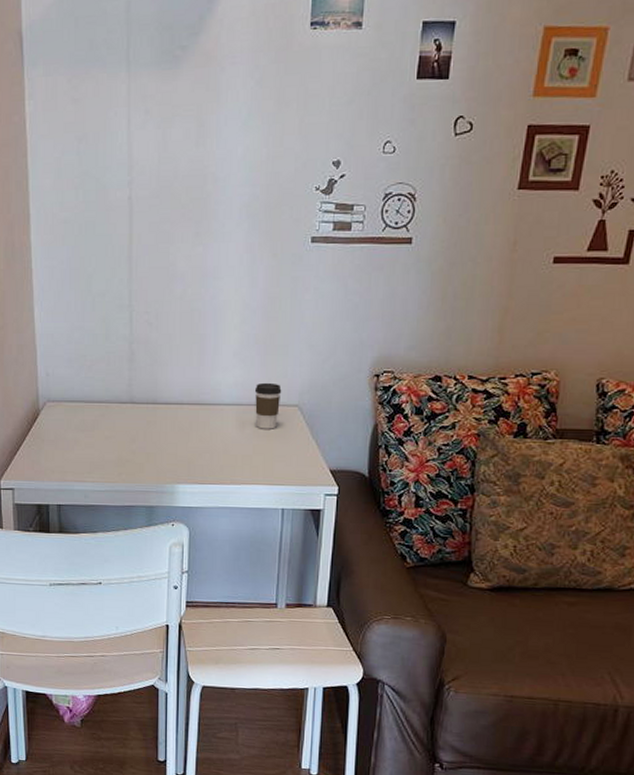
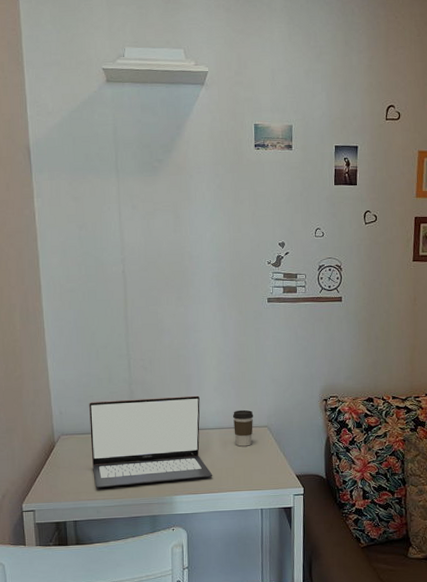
laptop: none [81,361,225,468] -> present [89,395,213,488]

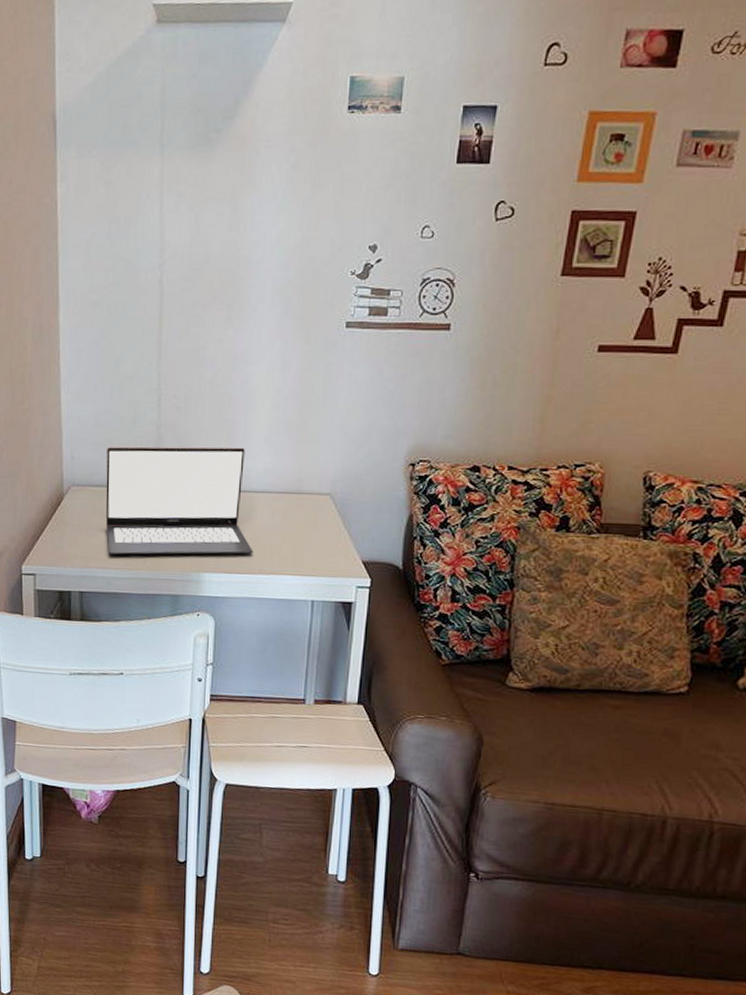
coffee cup: present [232,409,254,447] -> none [285,470,313,518]

